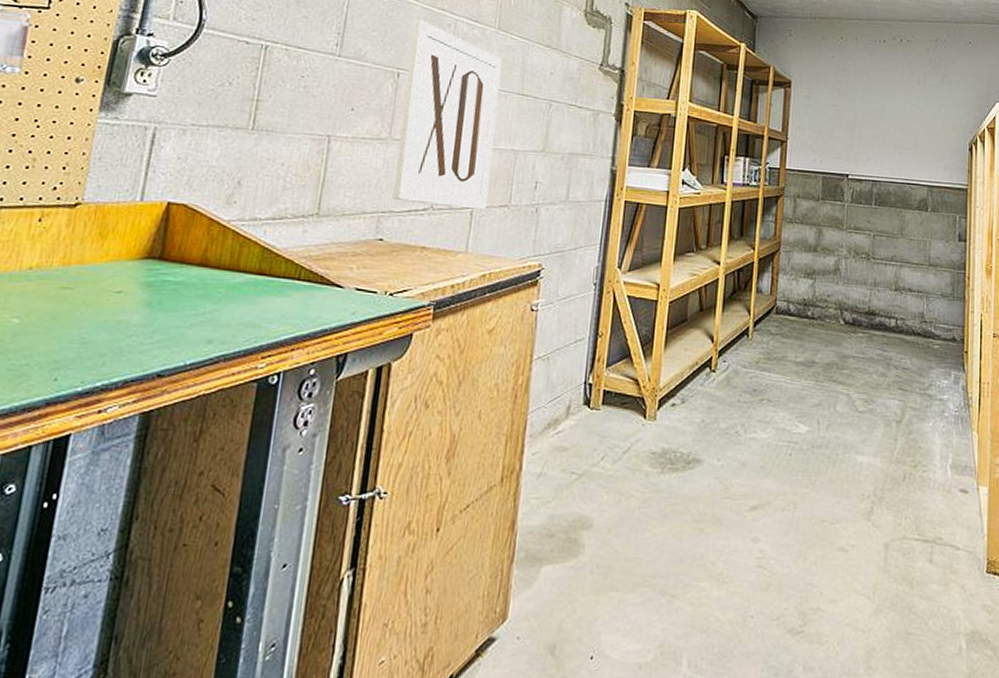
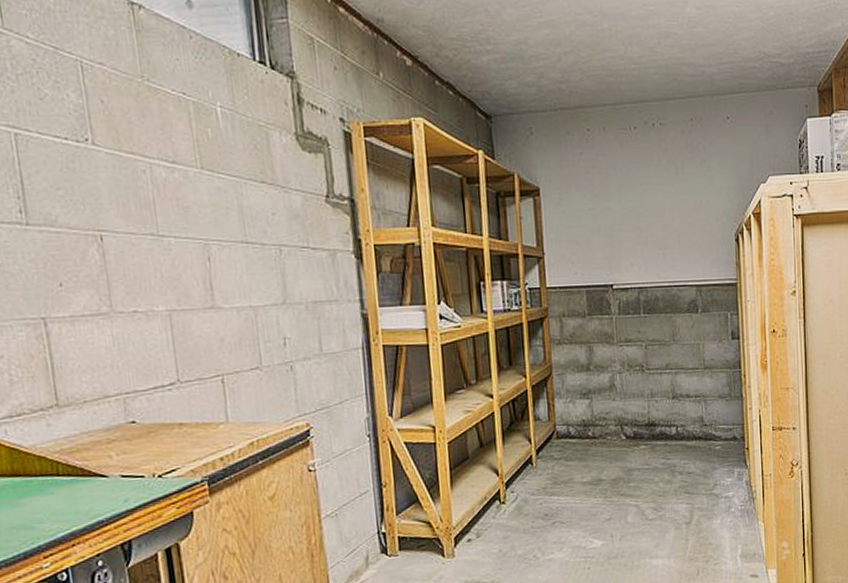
wall art: present [393,19,503,210] -> none [102,169,237,378]

